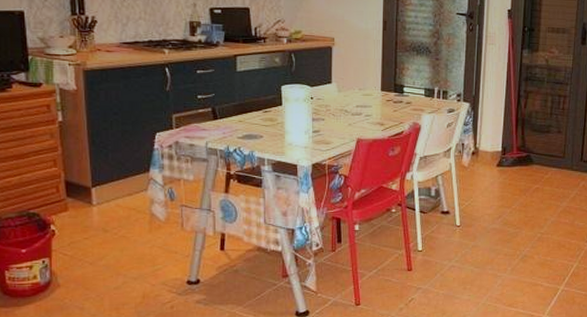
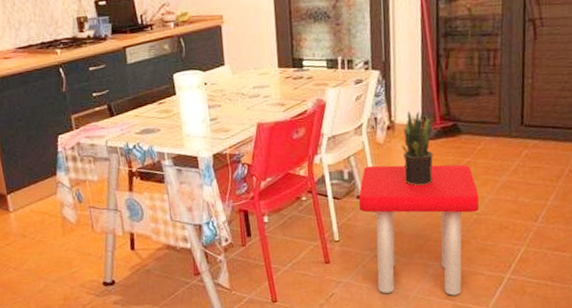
stool: none [442,185,544,303] -> present [358,164,480,296]
potted plant: none [482,139,512,205] -> present [400,110,434,186]

